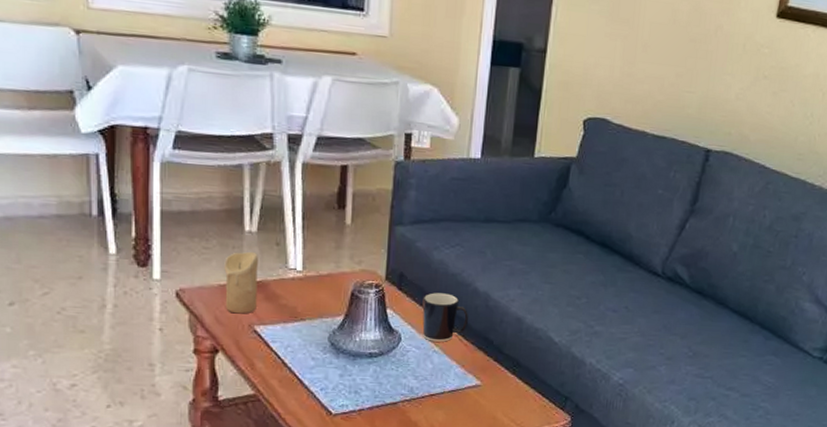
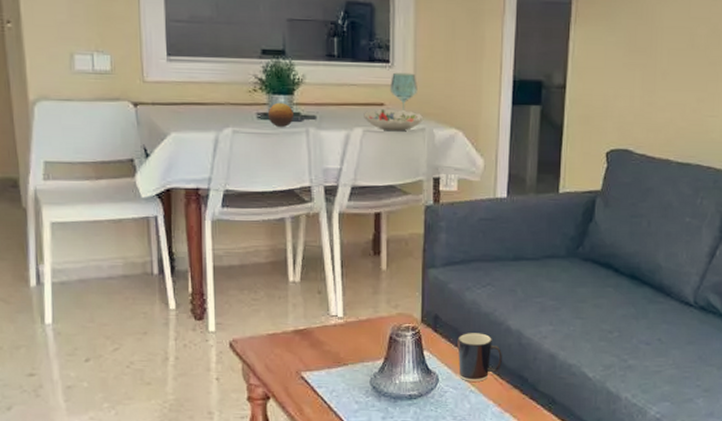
candle: present [224,251,258,314] -> none [272,301,303,361]
fruit: none [228,42,258,70] -> present [267,102,295,128]
decorative bowl: none [333,58,398,83] -> present [364,108,424,132]
wine glass: none [362,21,393,62] -> present [389,72,418,110]

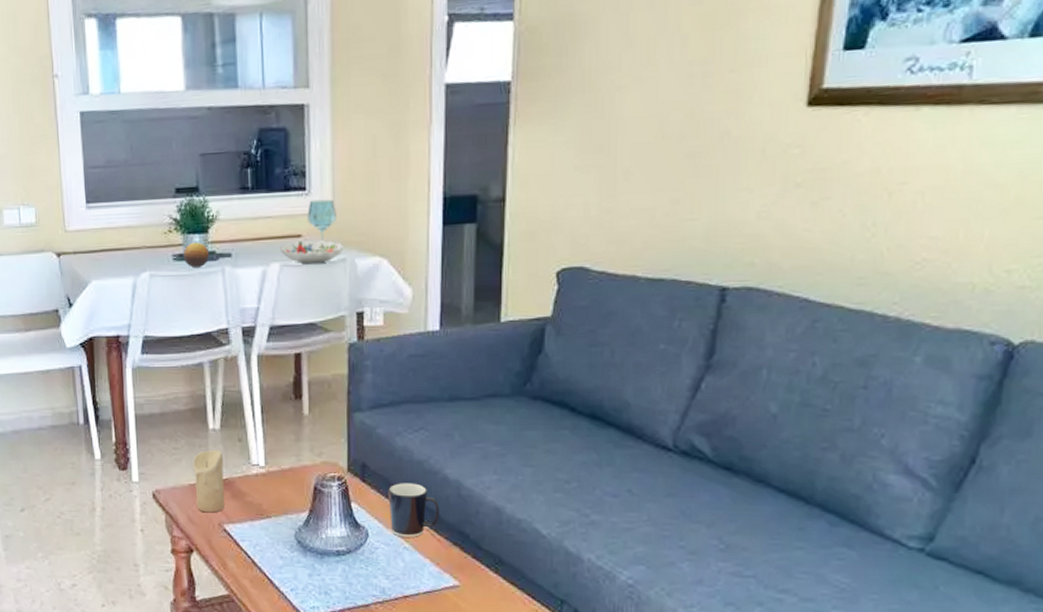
candle: none [272,301,303,361] -> present [193,449,225,513]

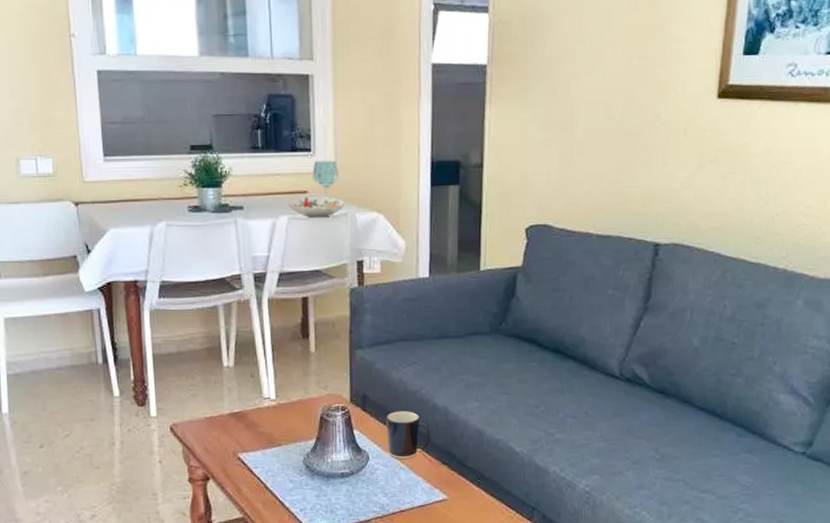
fruit: present [183,242,210,269] -> none [198,195,223,220]
candle: present [193,449,225,513] -> none [208,385,239,443]

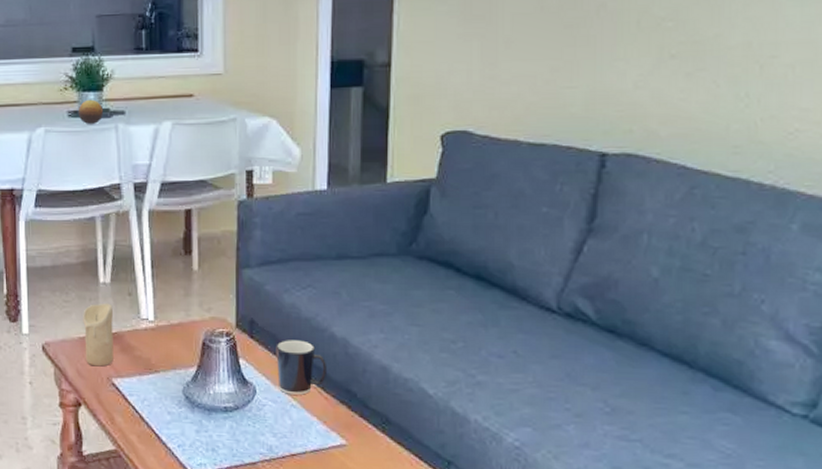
fruit: none [198,195,223,220] -> present [78,99,104,125]
candle: none [208,385,239,443] -> present [83,303,114,367]
decorative bowl: present [288,195,346,218] -> none [172,99,235,123]
wine glass: present [312,160,339,197] -> none [198,61,228,101]

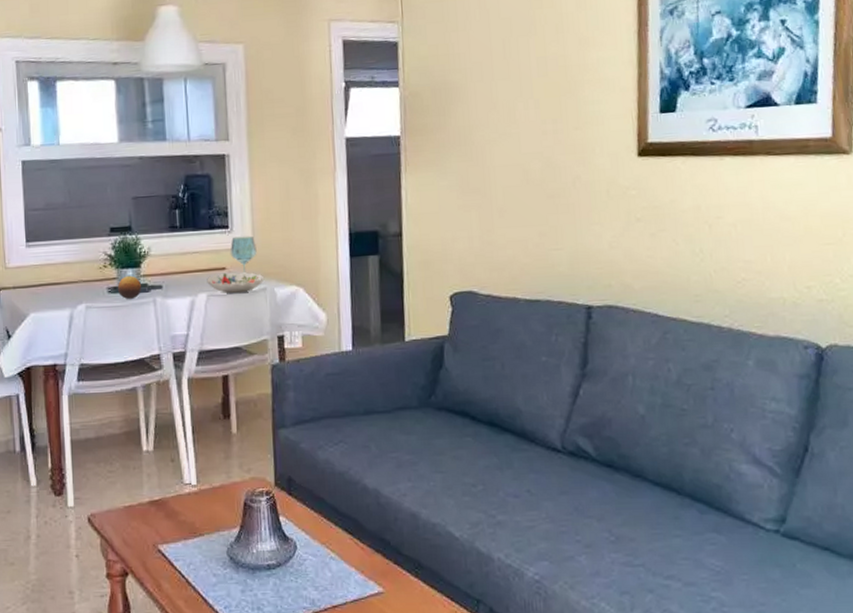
candle: present [83,303,114,367] -> none [127,470,159,534]
decorative bowl: none [172,99,235,123] -> present [207,271,265,294]
wine glass: none [198,61,228,101] -> present [230,236,257,272]
mug: present [276,340,328,396] -> none [313,494,362,549]

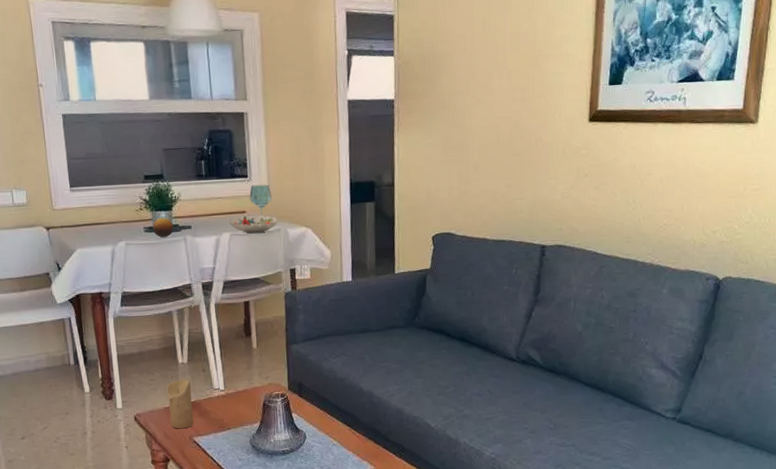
candle: none [127,470,159,534] -> present [166,378,194,429]

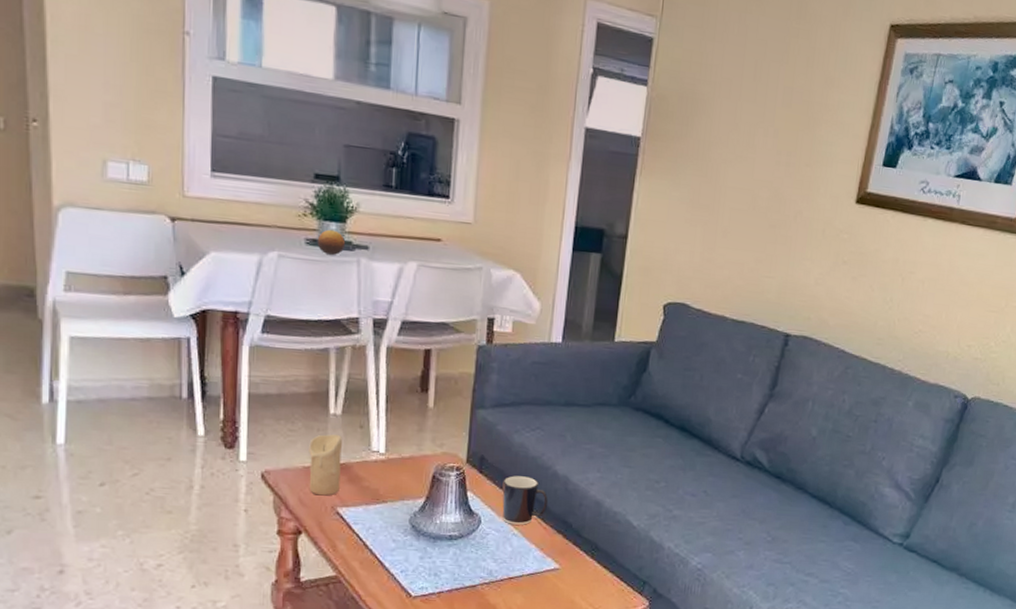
decorative bowl: present [229,214,279,234] -> none [419,244,482,269]
wine glass: present [249,184,272,215] -> none [447,208,477,248]
mug: none [319,395,358,437] -> present [502,475,549,526]

